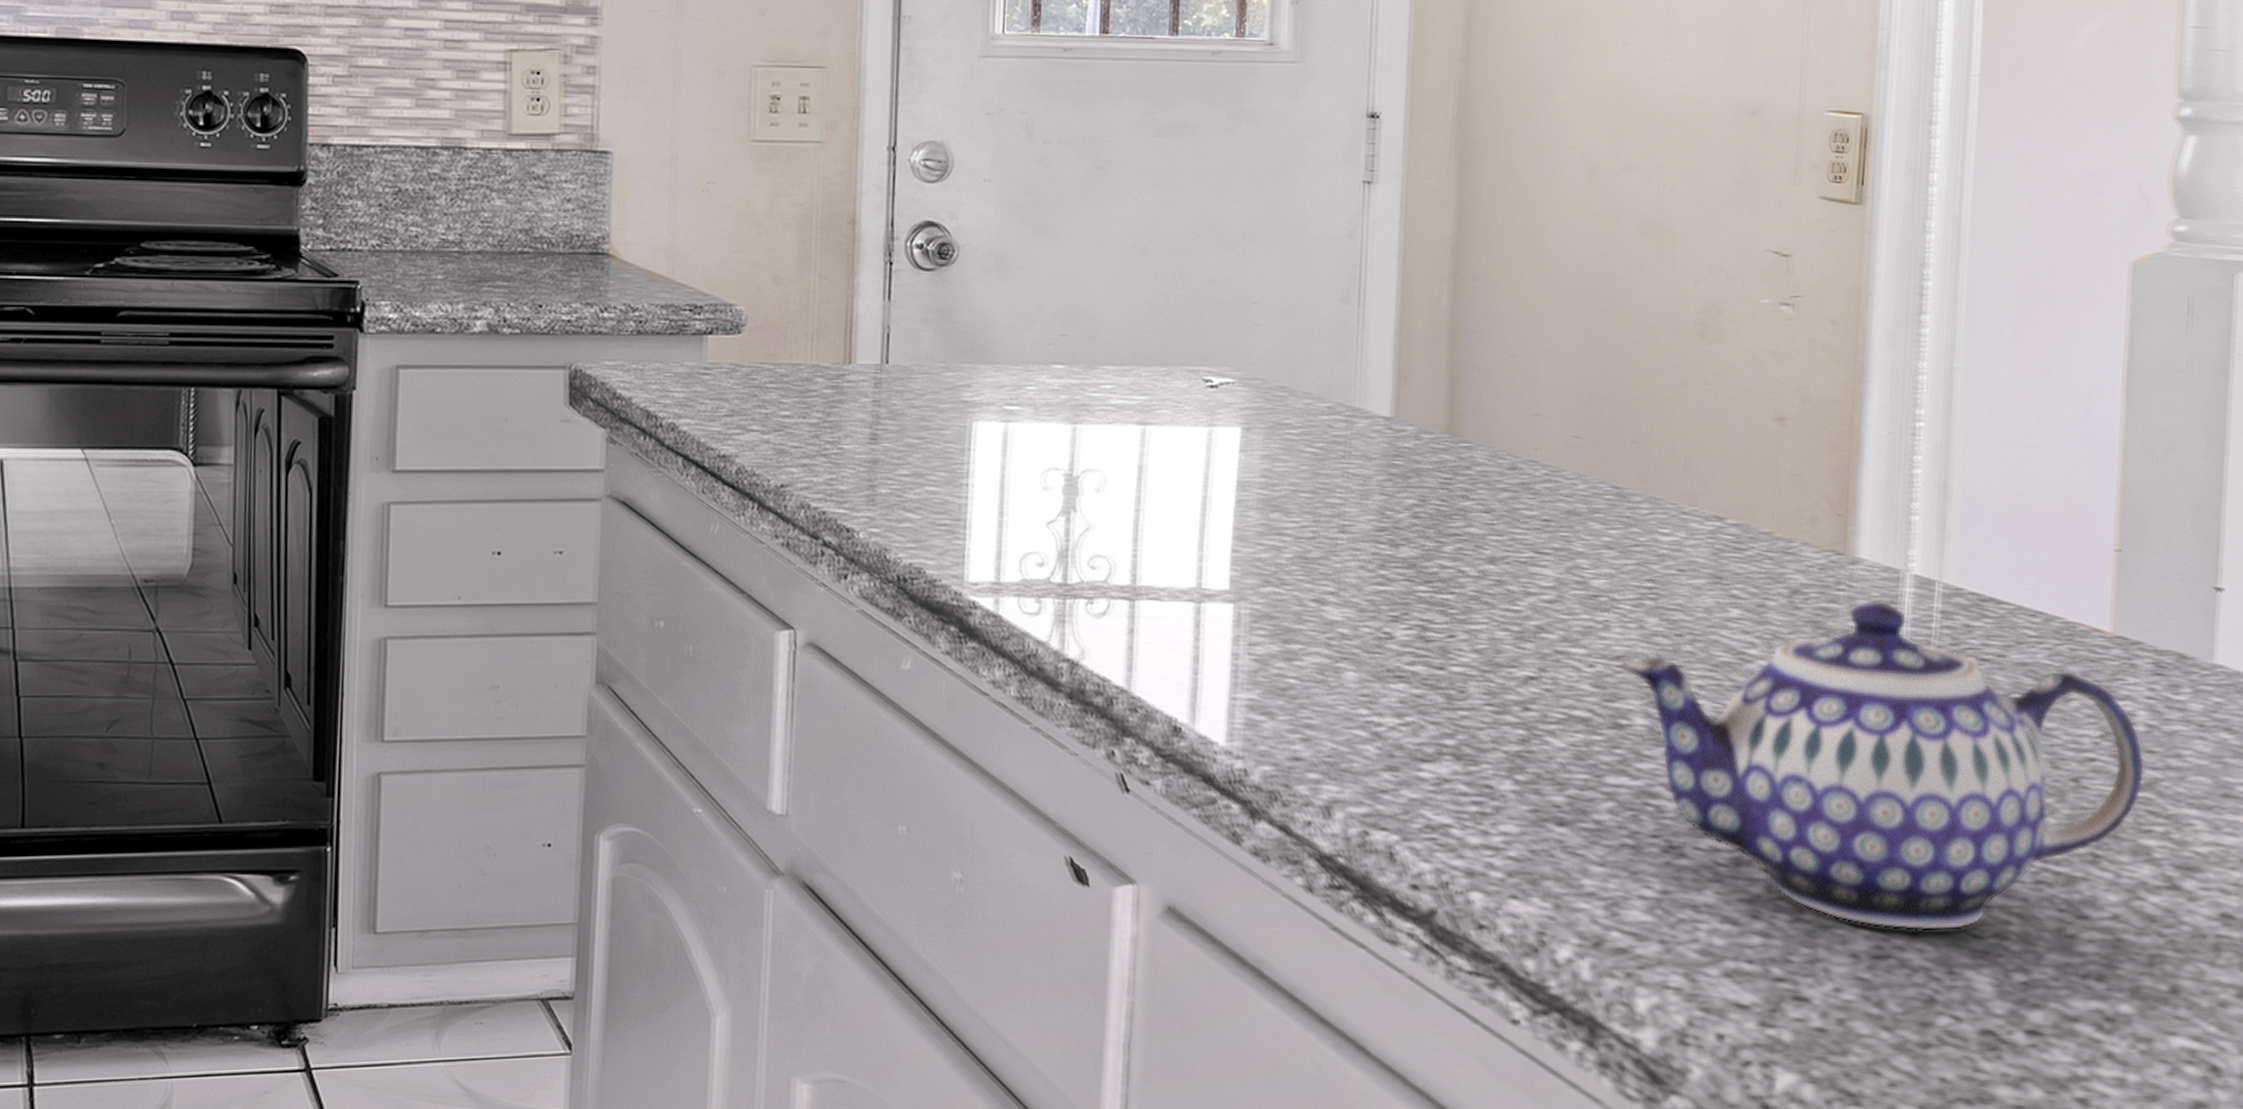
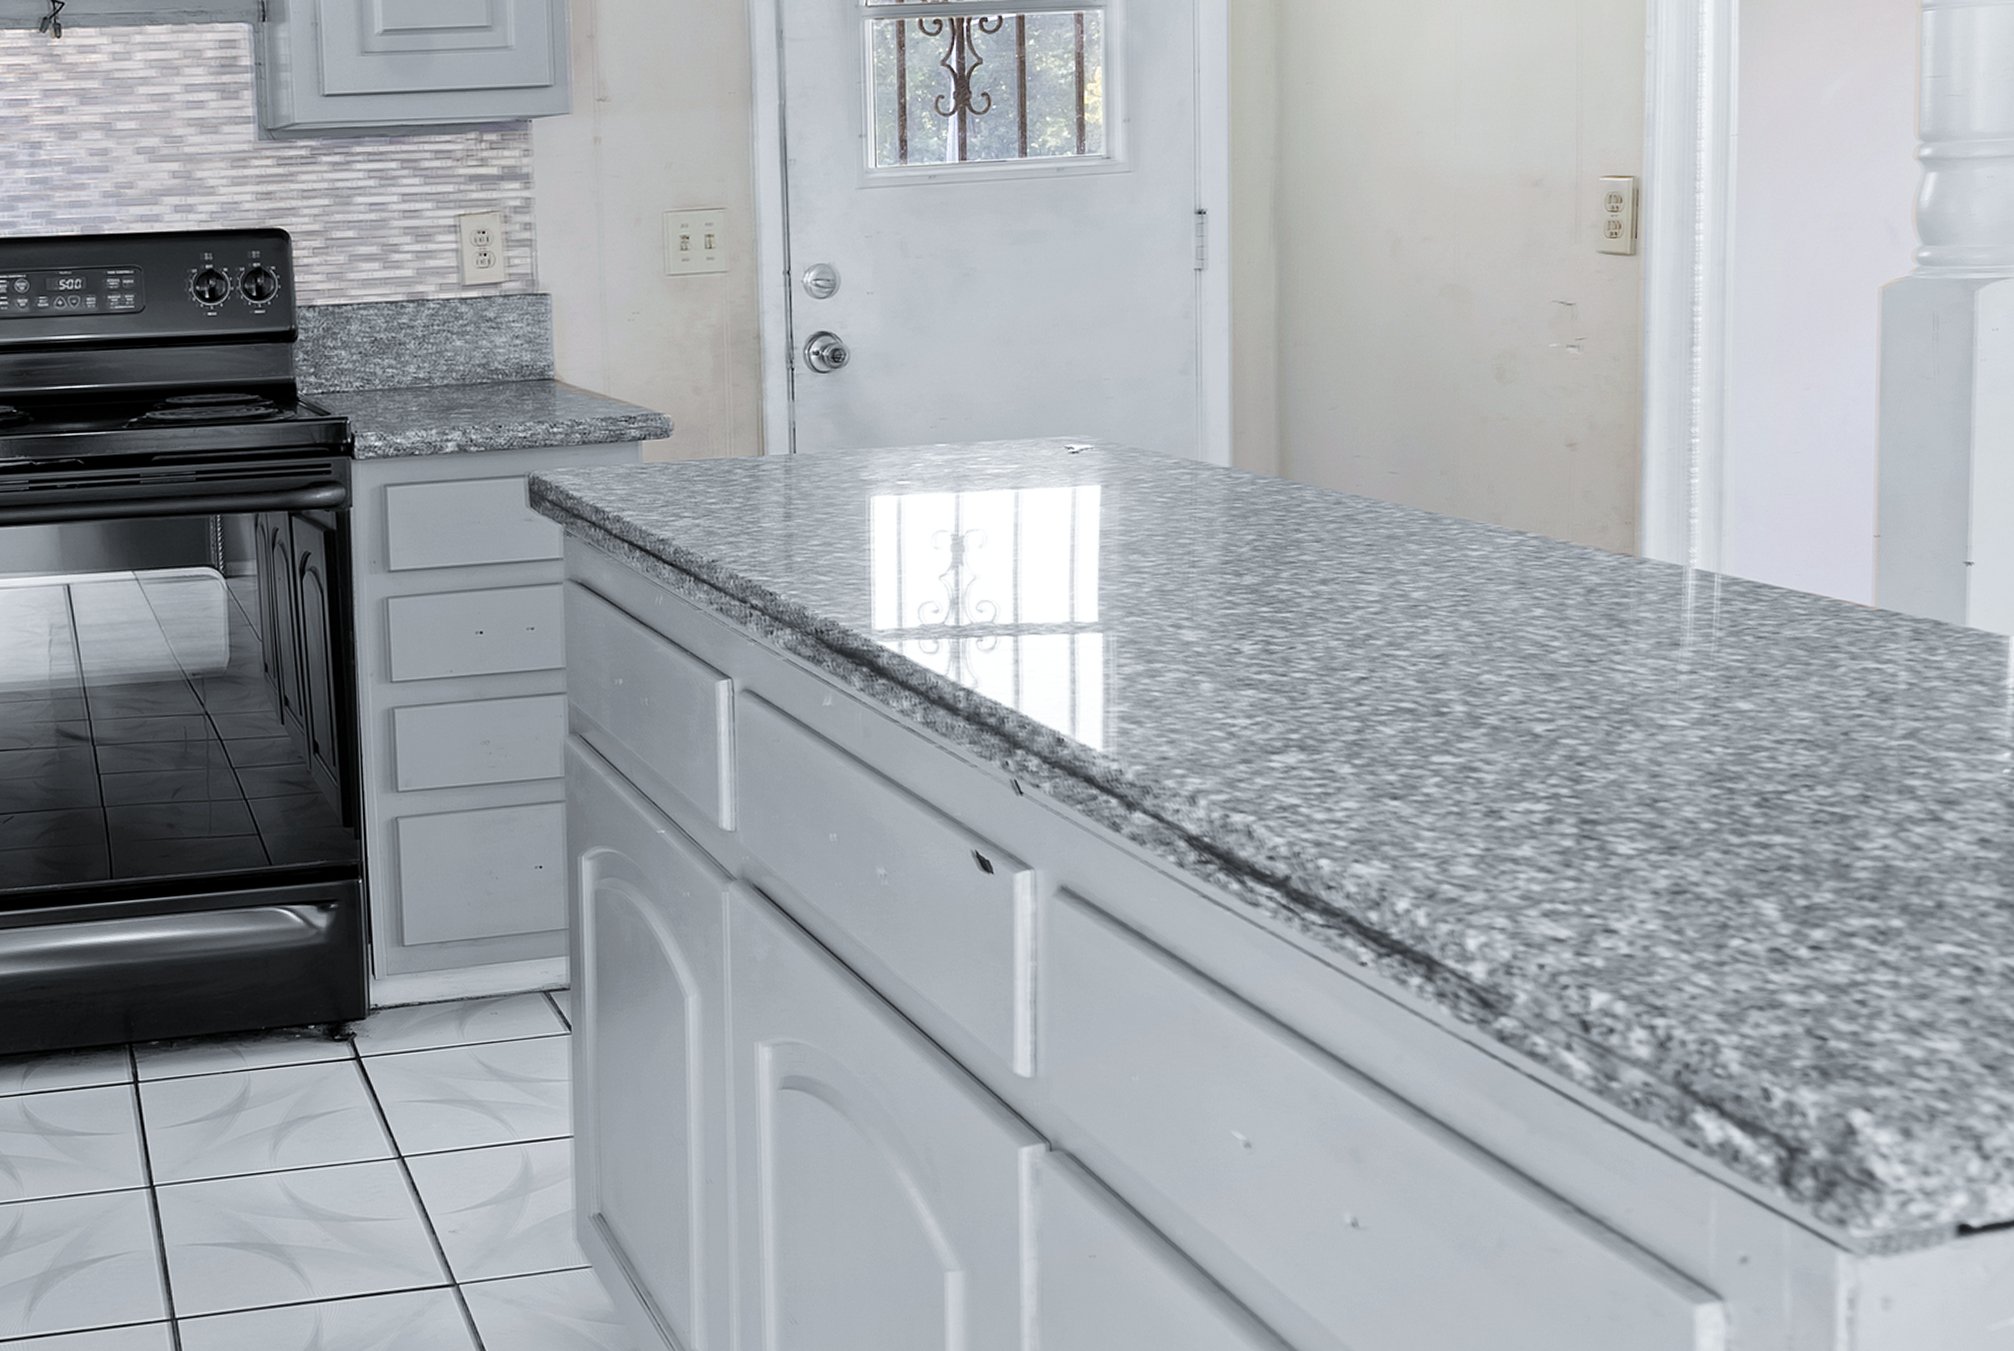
teapot: present [1622,600,2145,932] -> none [1441,593,1907,869]

